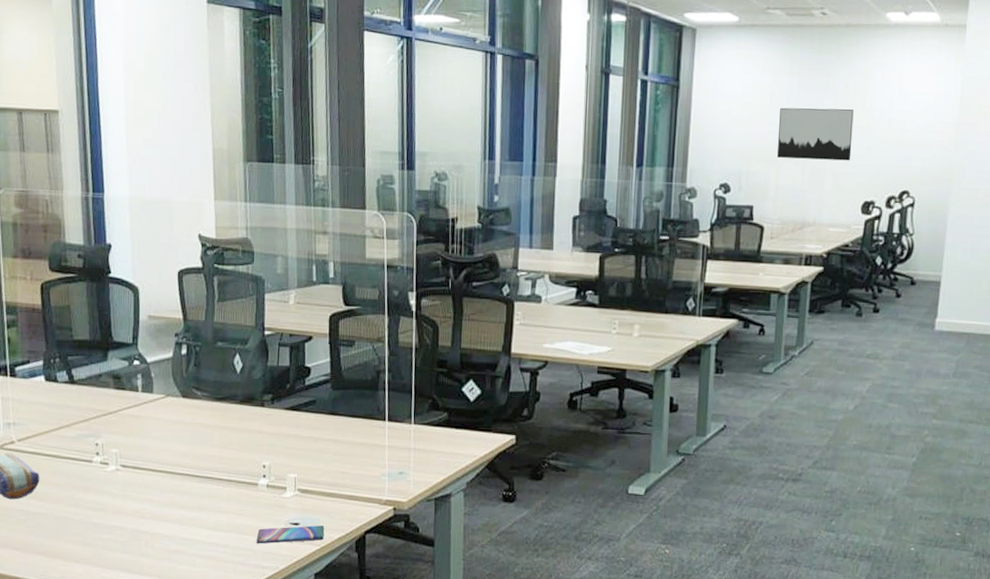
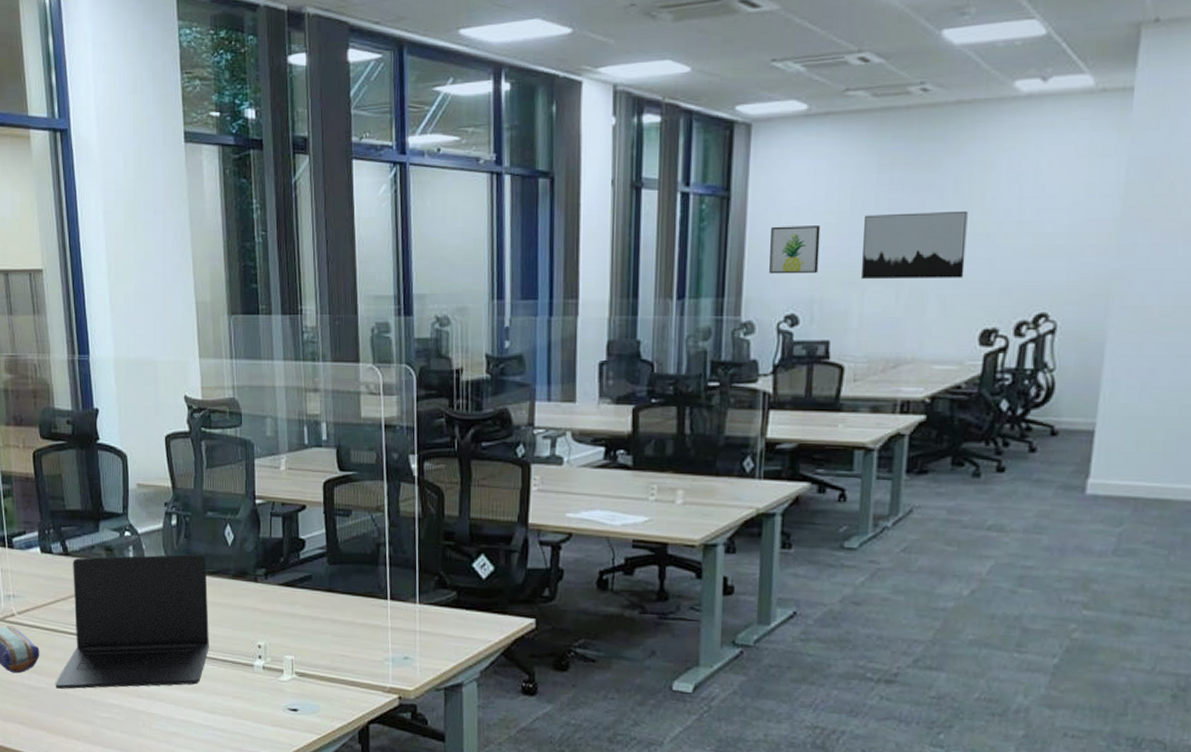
laptop: none [55,381,216,513] -> present [55,554,209,689]
smartphone: present [256,525,325,544] -> none [254,712,325,730]
wall art: none [708,112,747,151] -> present [769,226,821,274]

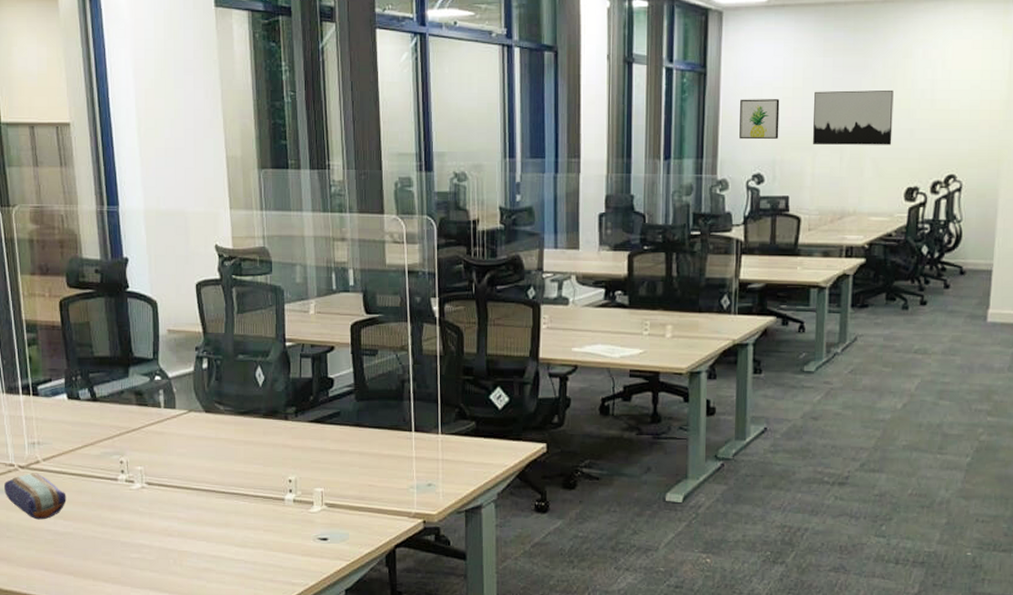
laptop: present [55,554,209,689] -> none [82,395,240,533]

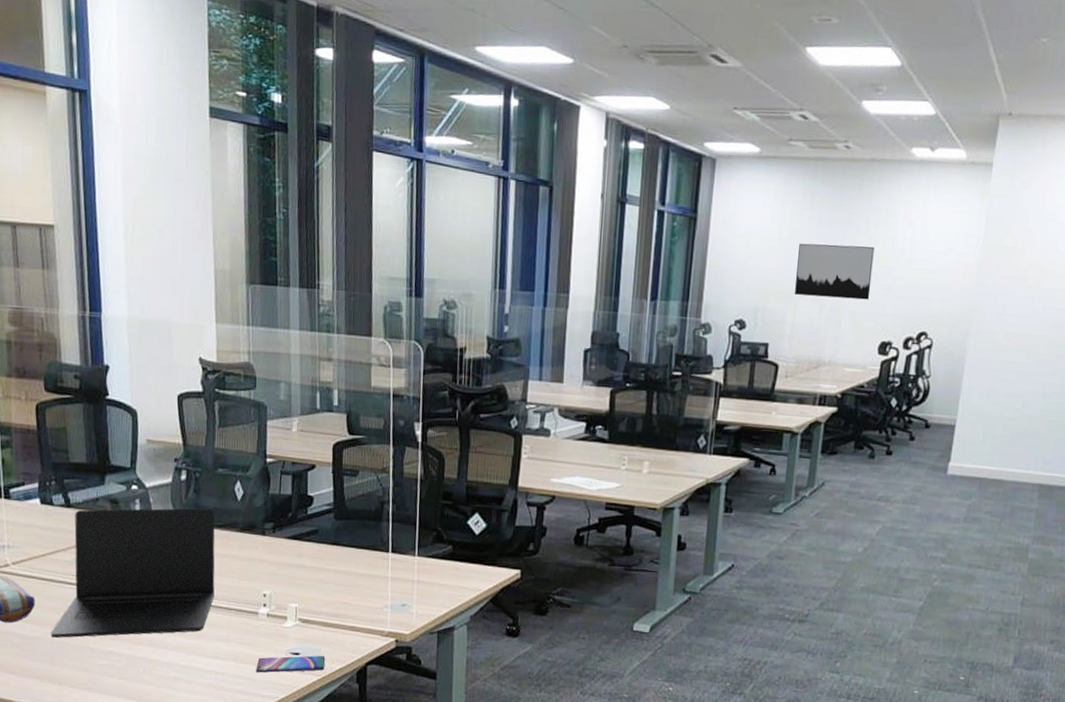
laptop: none [82,395,240,533] -> present [51,508,215,638]
smartphone: none [285,539,354,561] -> present [256,655,326,673]
wall art: present [739,99,780,140] -> none [725,245,766,287]

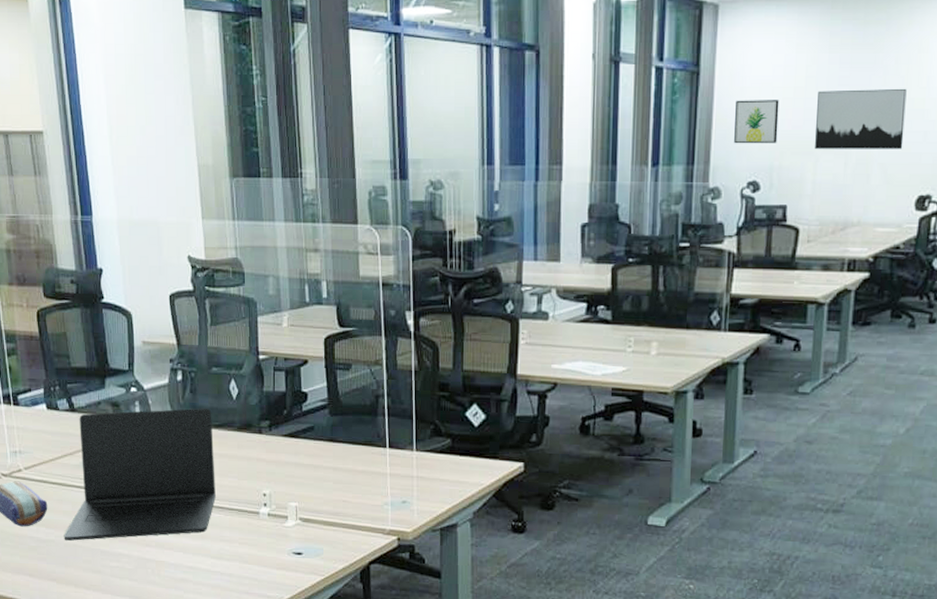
smartphone: present [256,655,326,673] -> none [260,554,328,574]
wall art: none [725,245,766,287] -> present [734,100,779,144]

